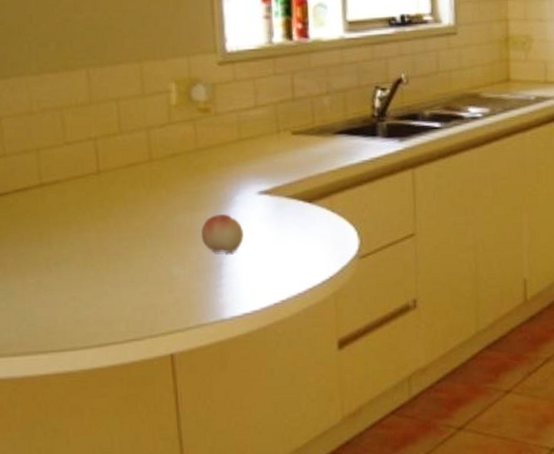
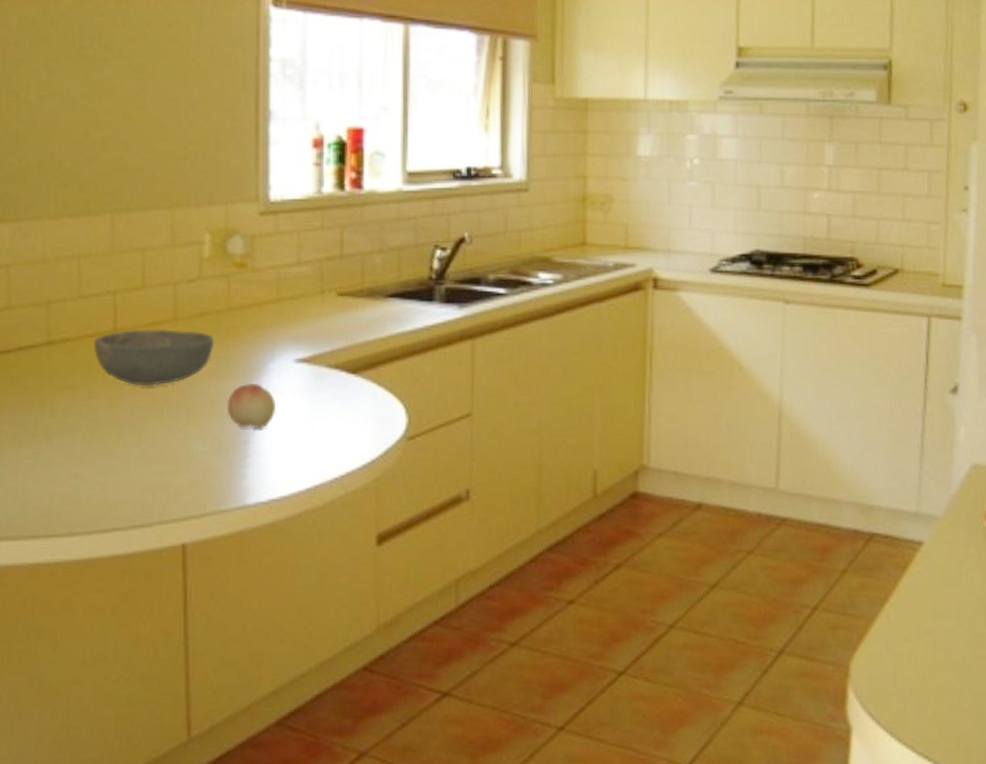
bowl: none [80,169,186,220] -> present [93,328,213,386]

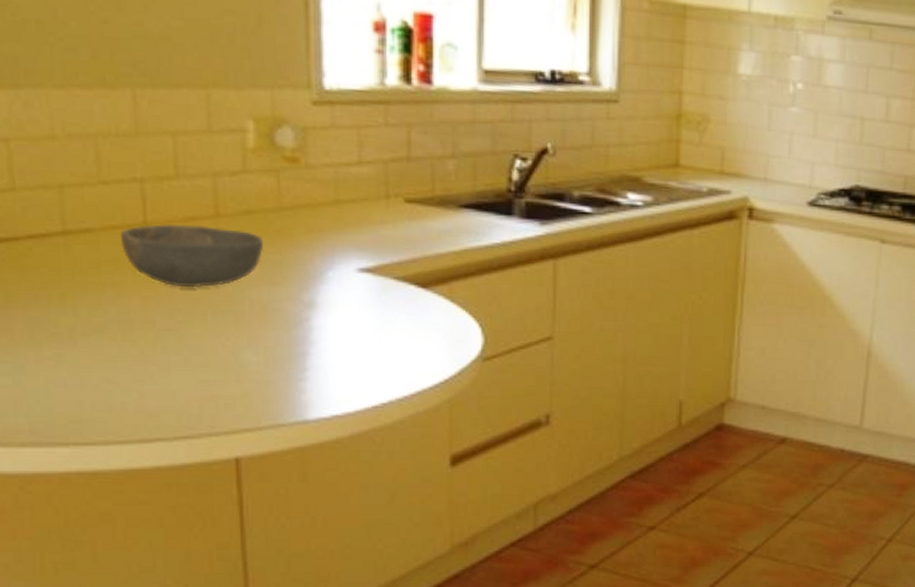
fruit: present [226,383,277,428] -> none [280,290,338,340]

